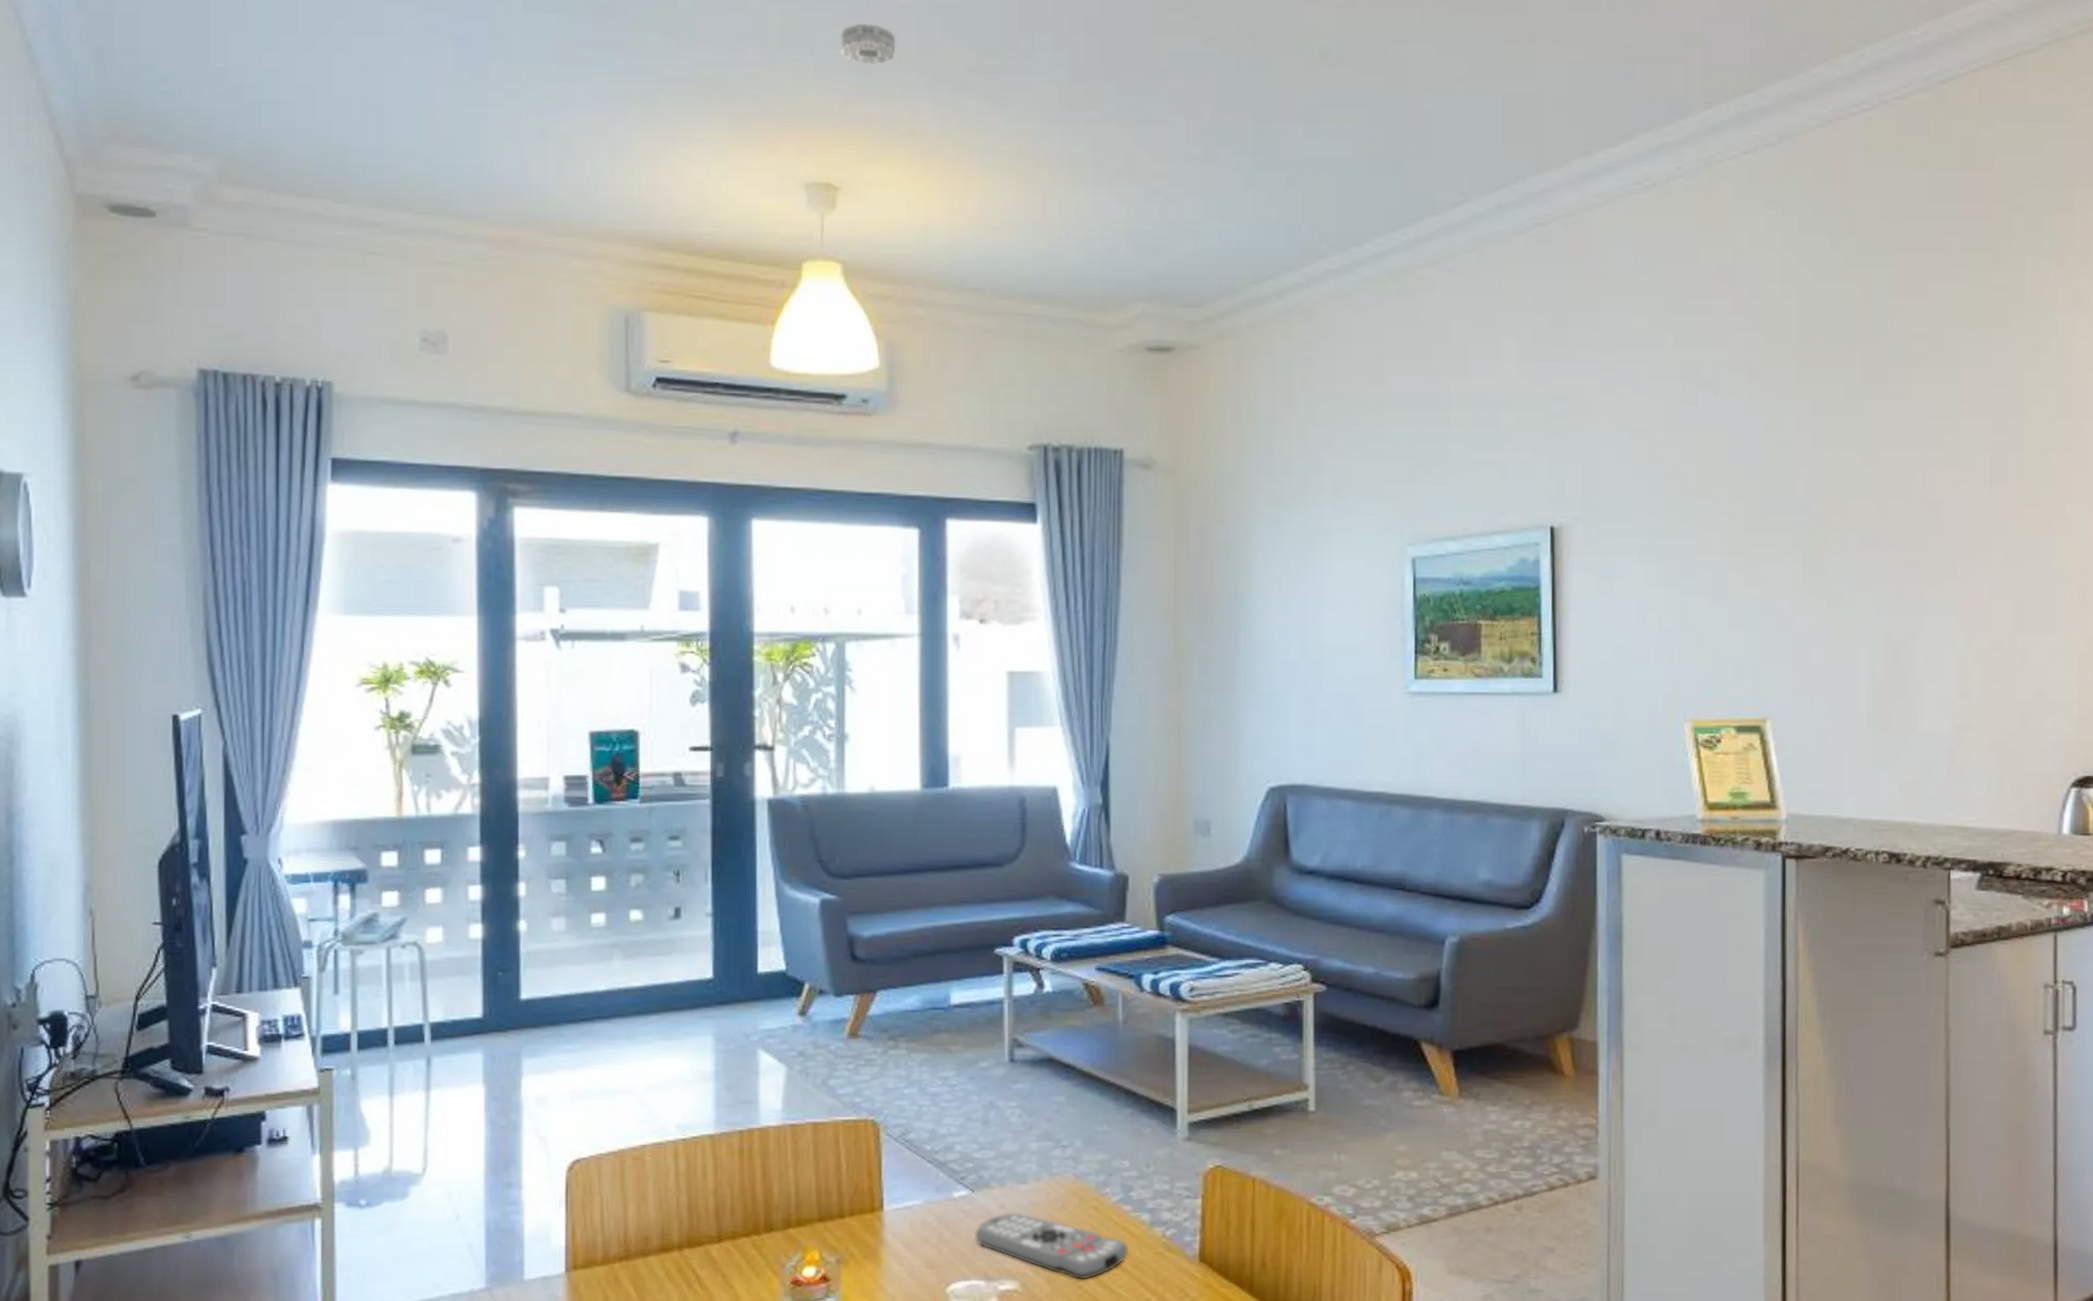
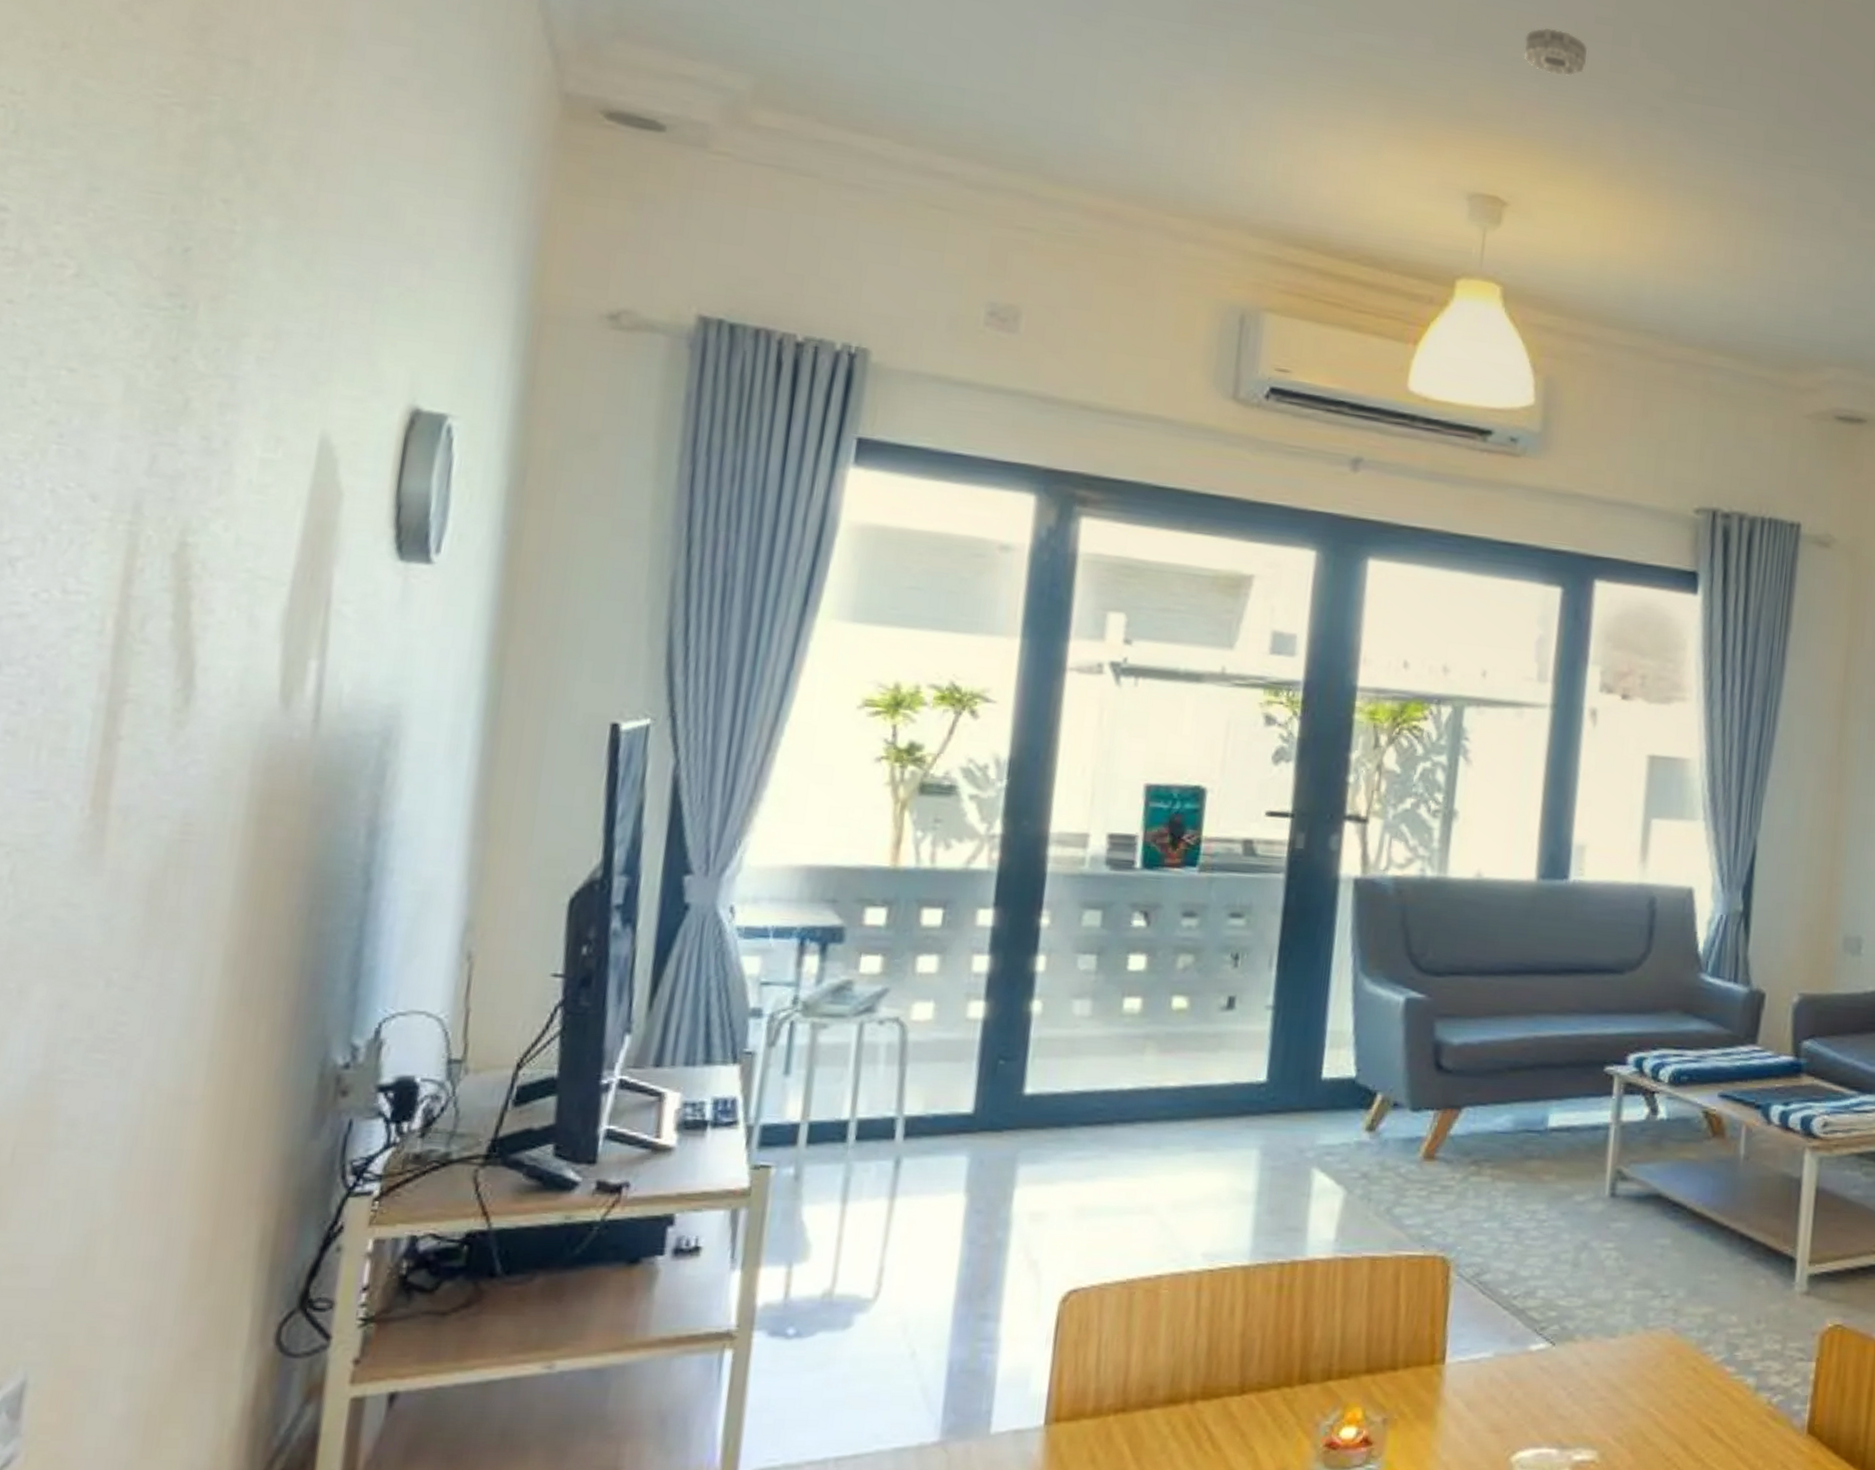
remote control: present [974,1212,1129,1281] -> none [1550,1370,1729,1452]

